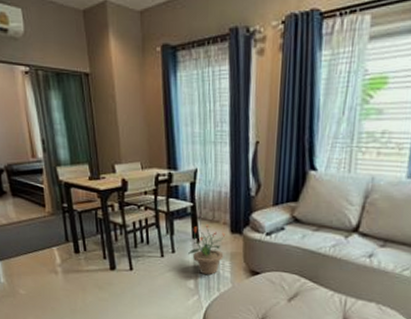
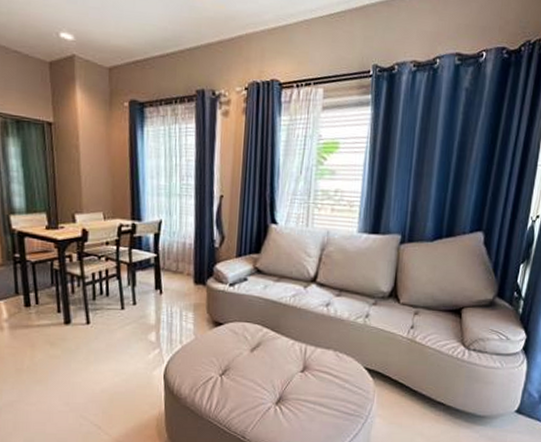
potted plant: present [188,225,226,275] -> none [150,276,190,327]

